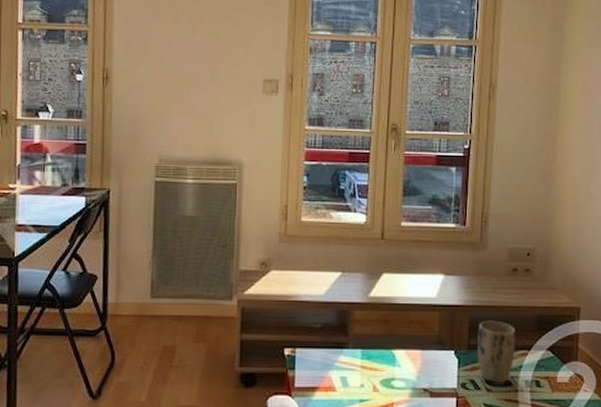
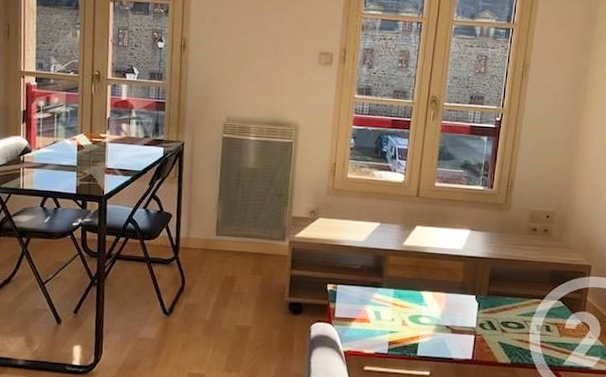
plant pot: present [478,320,516,383] -> none [496,271,532,326]

